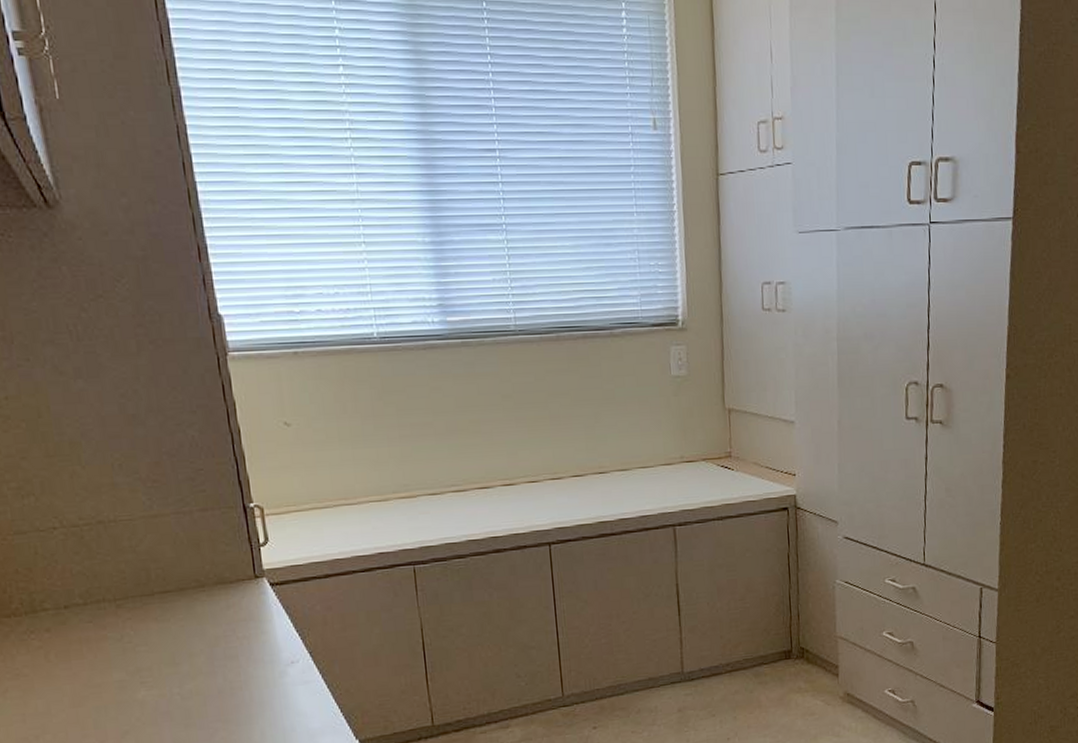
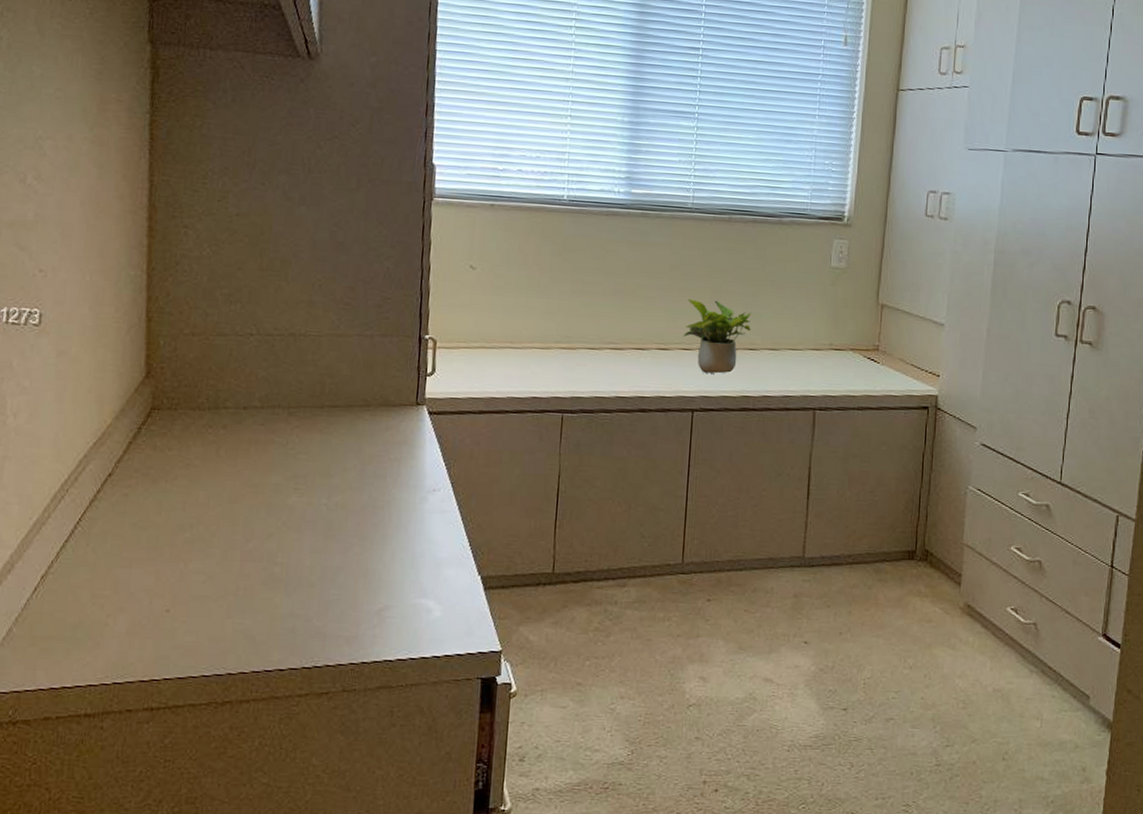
potted plant: none [526,426,597,504] -> present [683,299,752,374]

